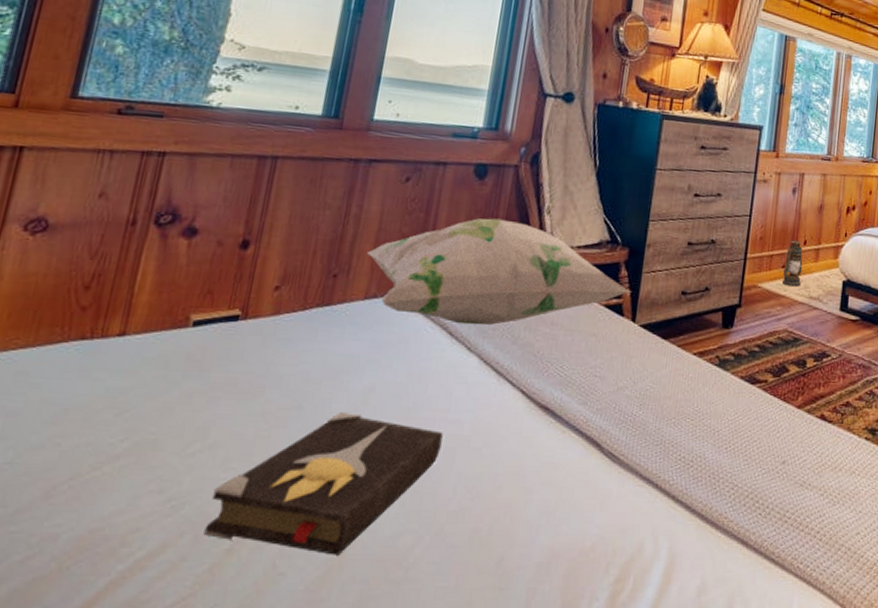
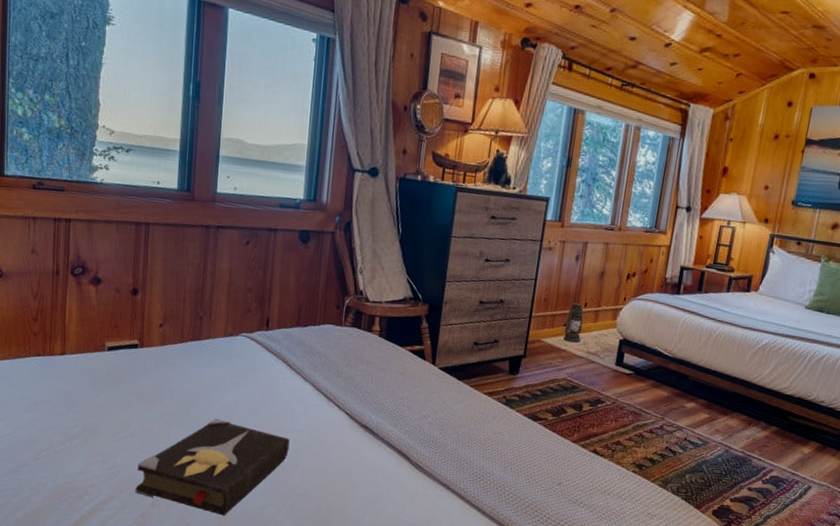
decorative pillow: present [366,218,631,326] -> none [222,276,431,361]

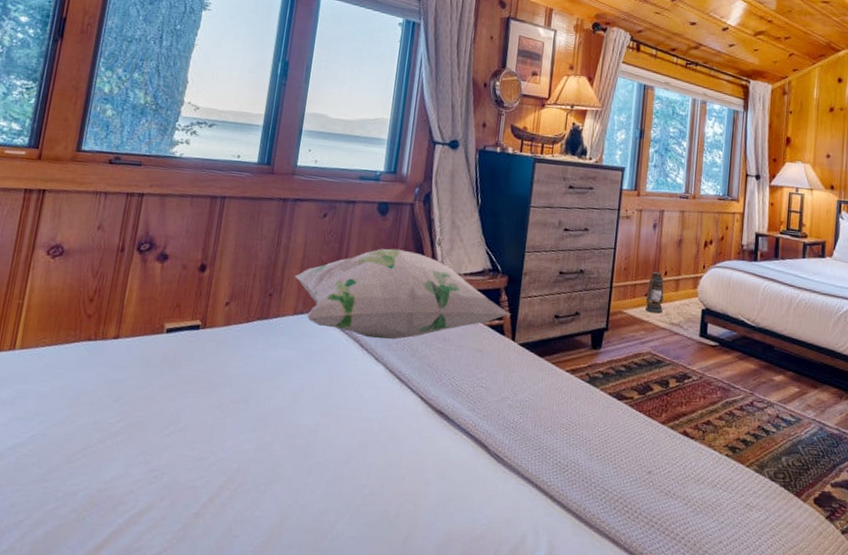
hardback book: present [135,418,290,516] -> none [178,406,358,525]
decorative pillow: none [222,276,431,361] -> present [294,248,511,340]

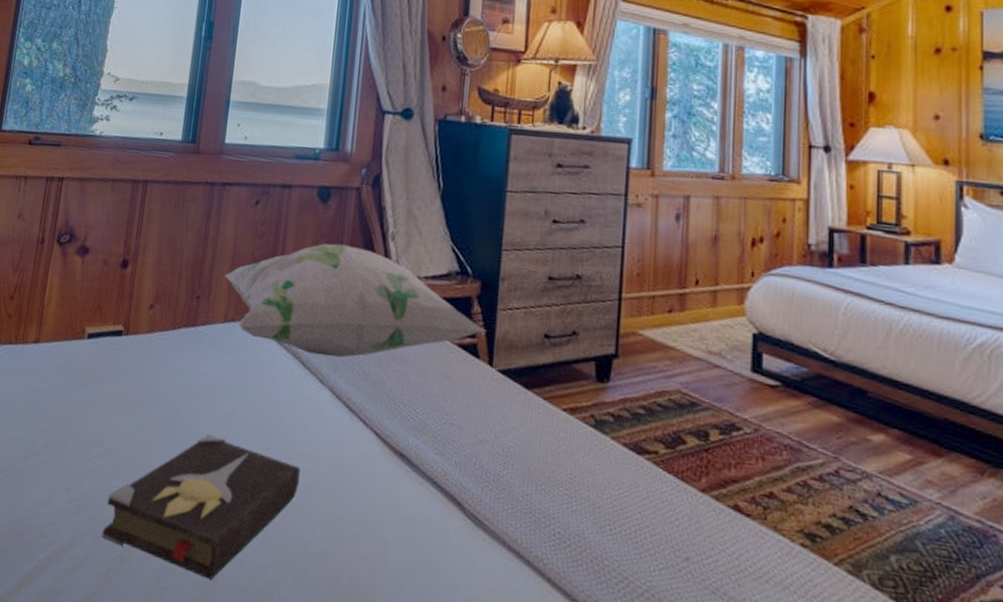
hardback book: none [178,406,358,525] -> present [101,433,301,580]
lantern: present [642,271,664,314] -> none [664,278,696,338]

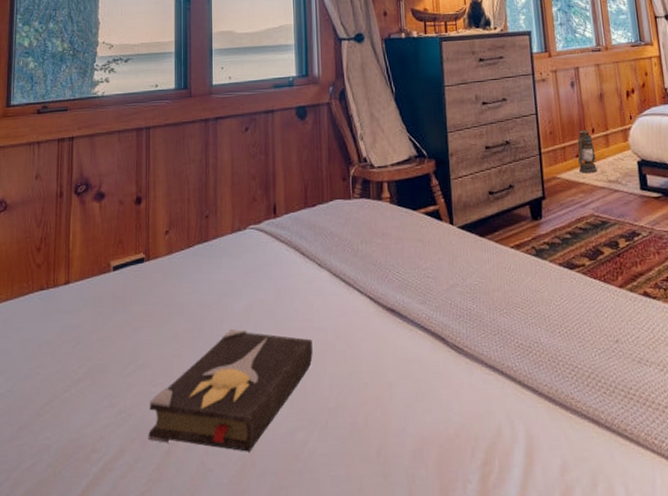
decorative pillow: present [224,243,486,358] -> none [226,150,444,245]
lantern: none [664,278,696,338] -> present [573,130,597,173]

